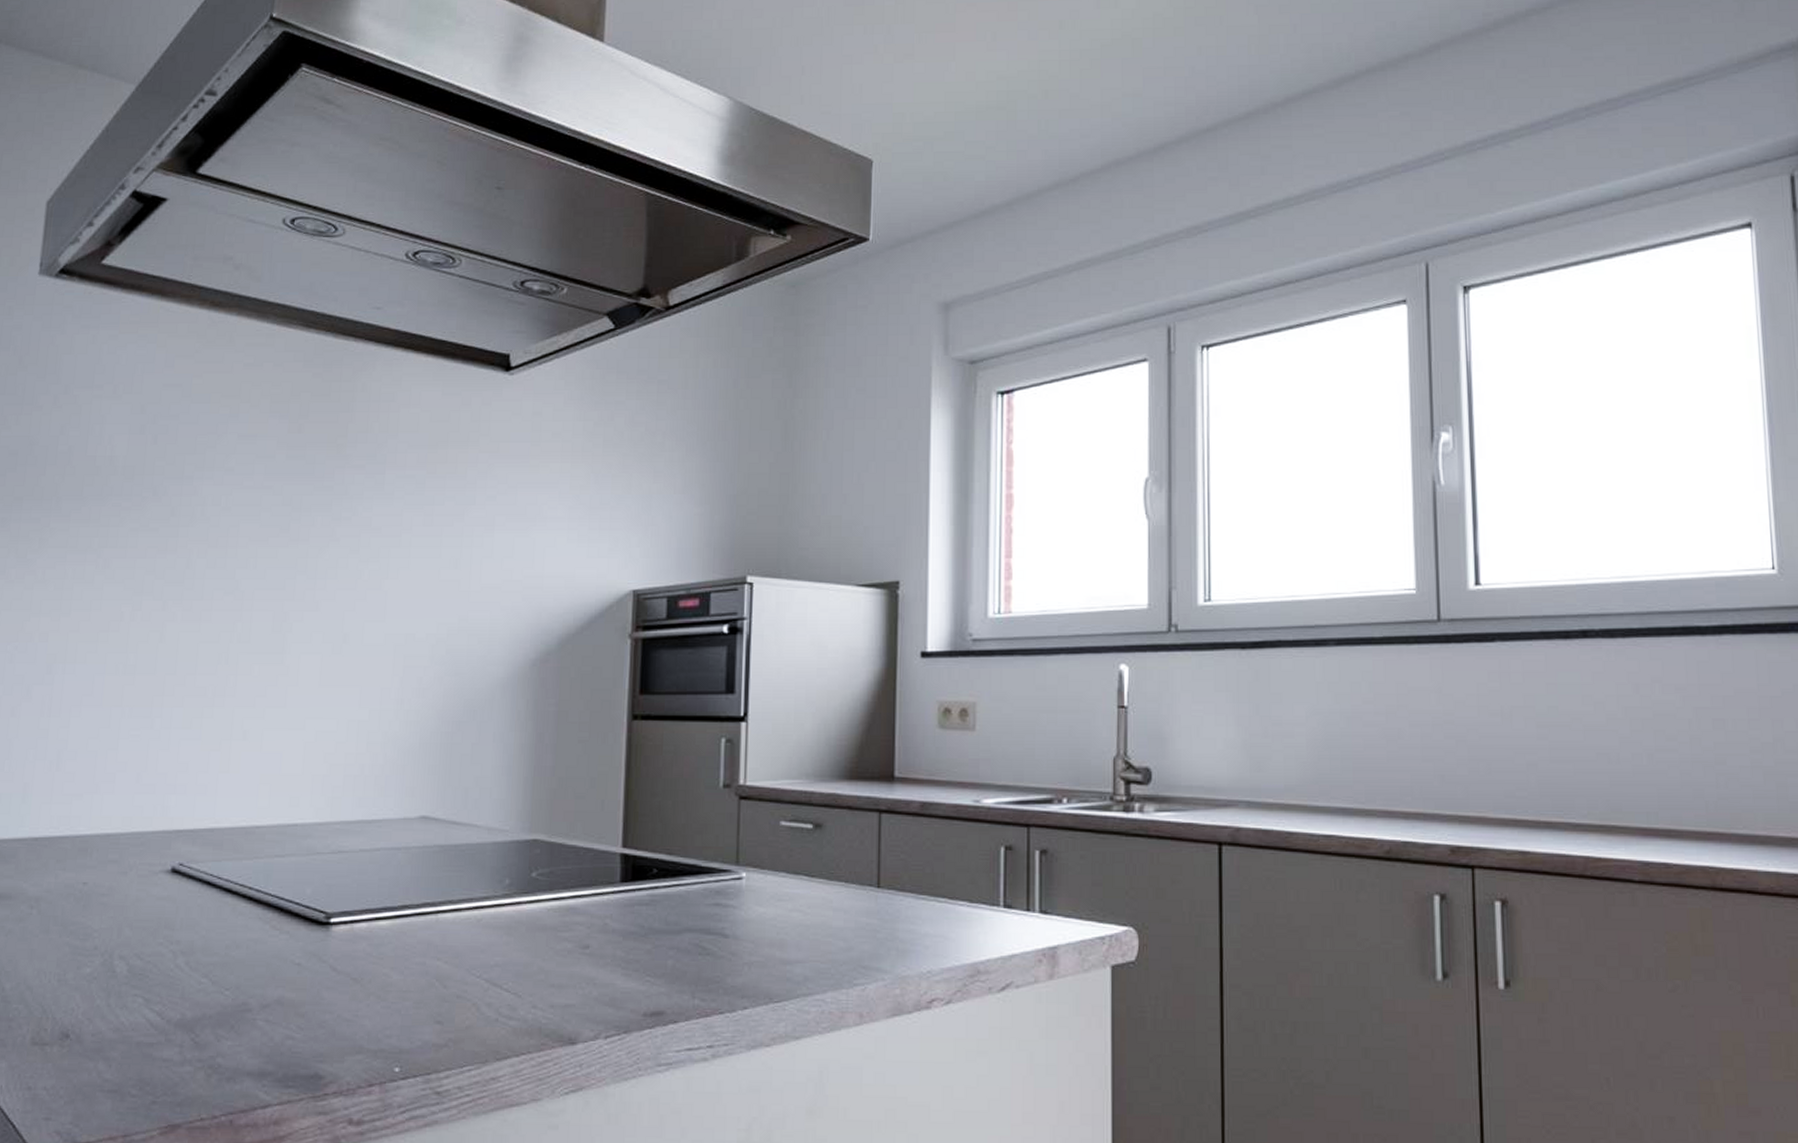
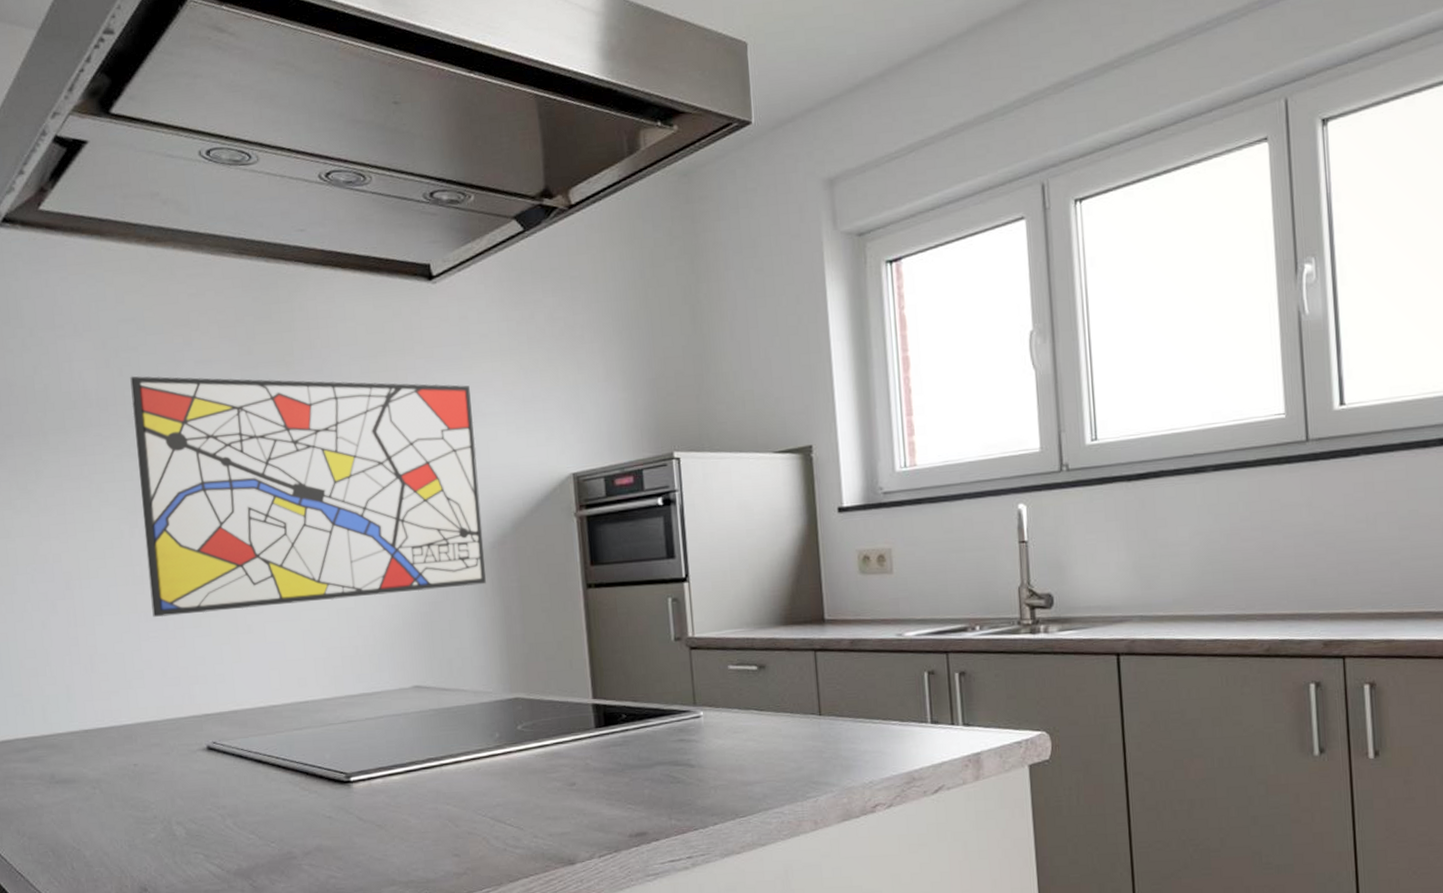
wall art: none [138,445,533,714] -> present [130,376,486,618]

